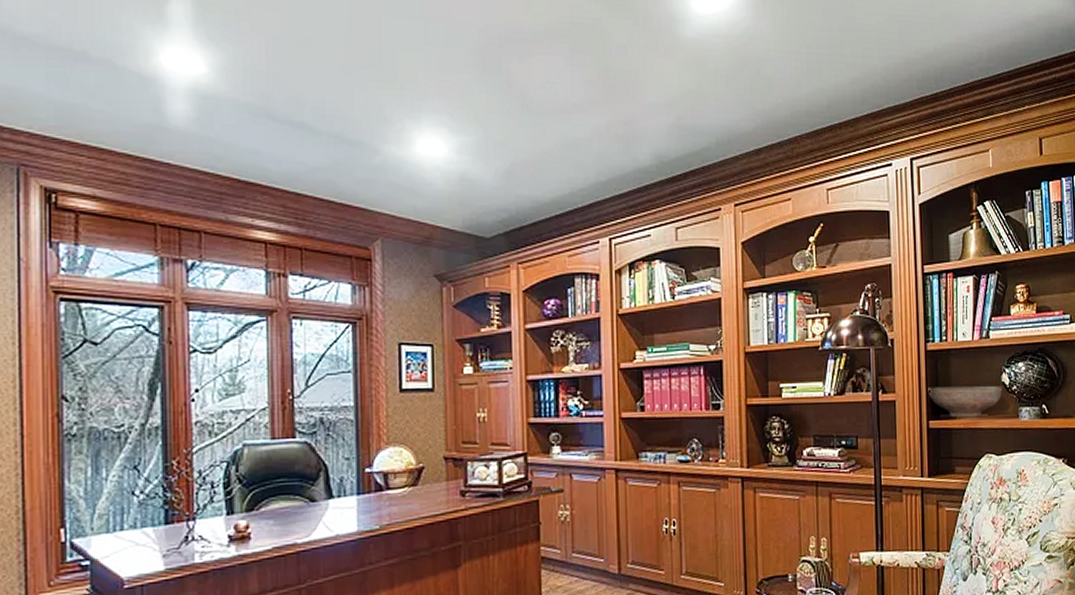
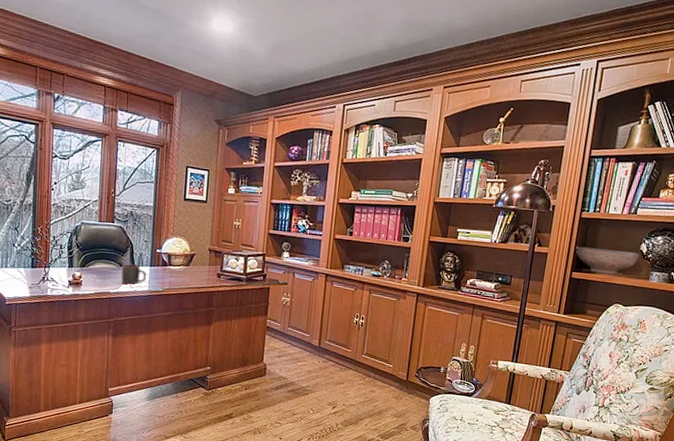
mug: none [312,496,353,528] -> present [121,264,147,285]

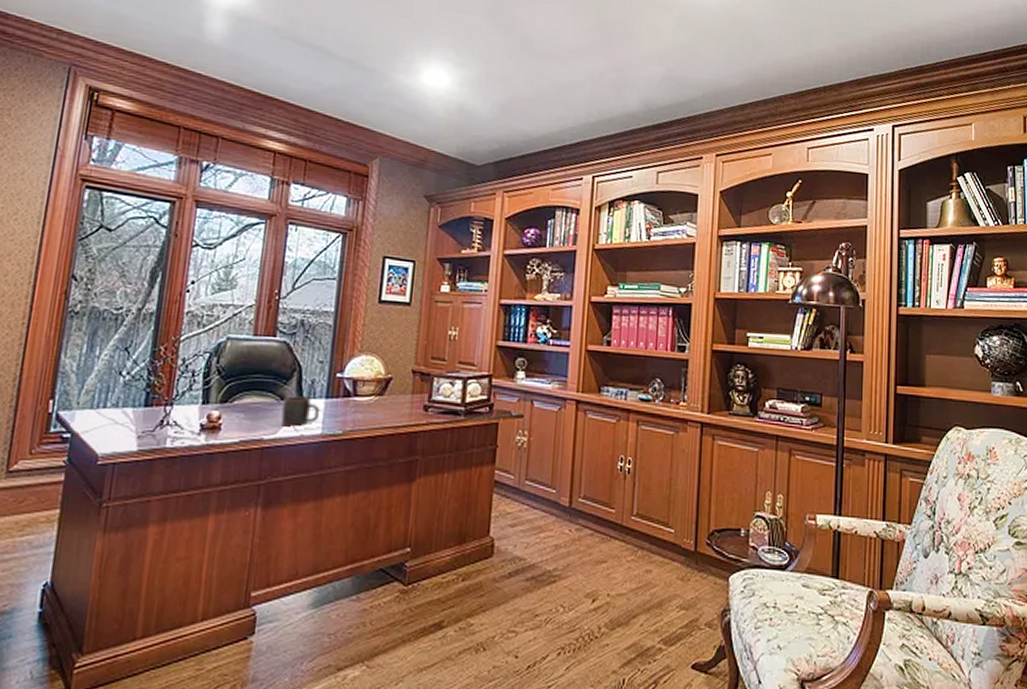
decorative bowl: present [576,246,641,275] -> none [897,351,977,388]

